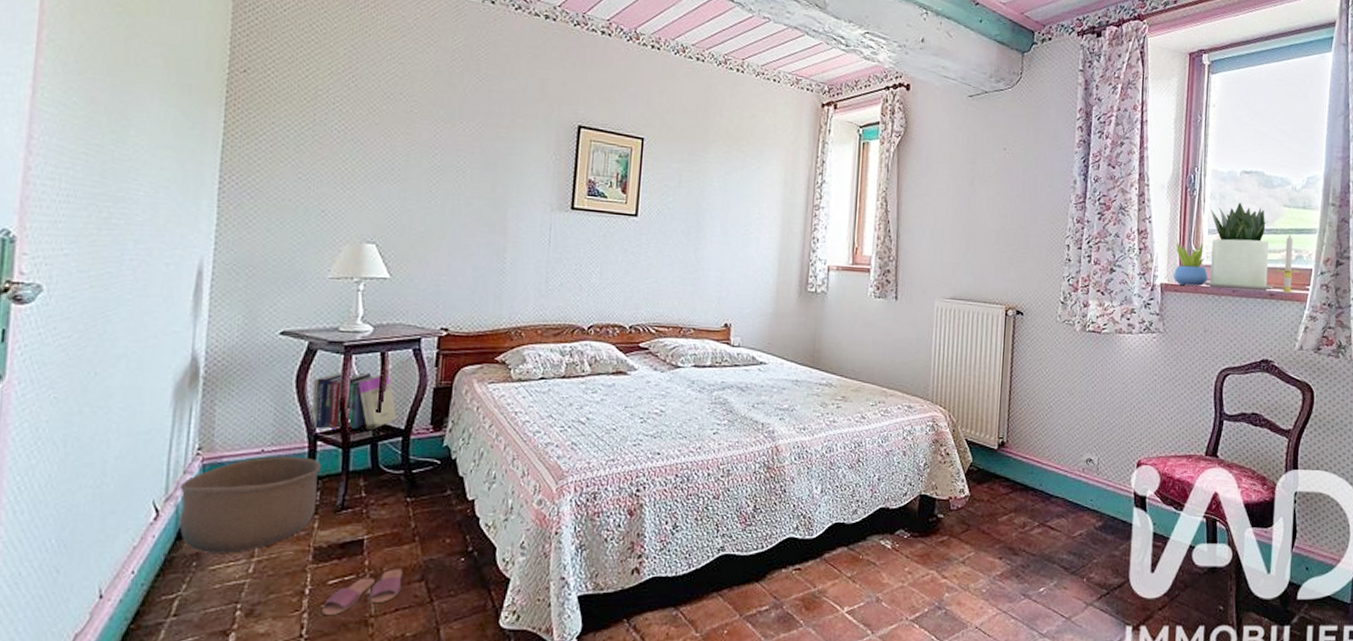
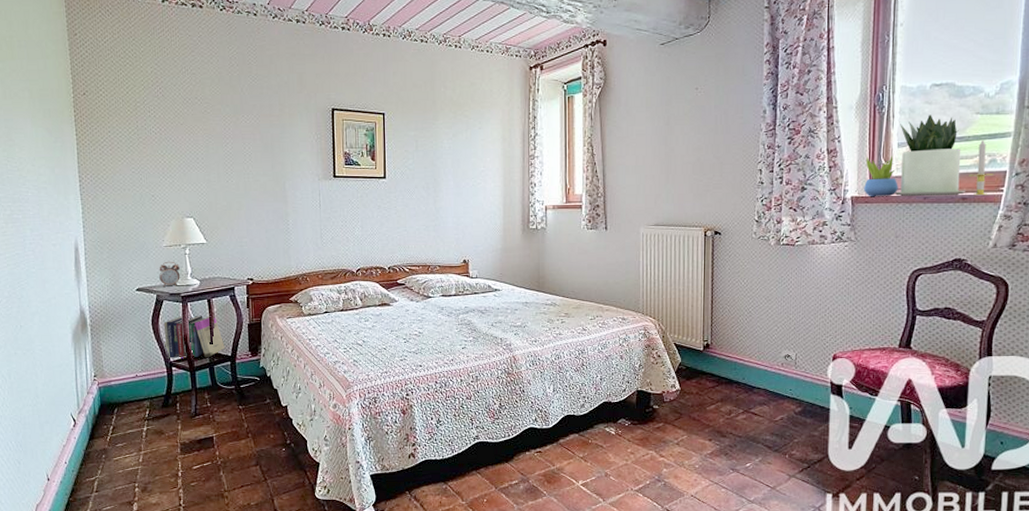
basket: present [179,456,322,553] -> none [87,379,178,448]
alarm clock: none [316,298,348,333] -> present [159,261,180,288]
slippers: present [322,568,403,616] -> none [192,457,244,491]

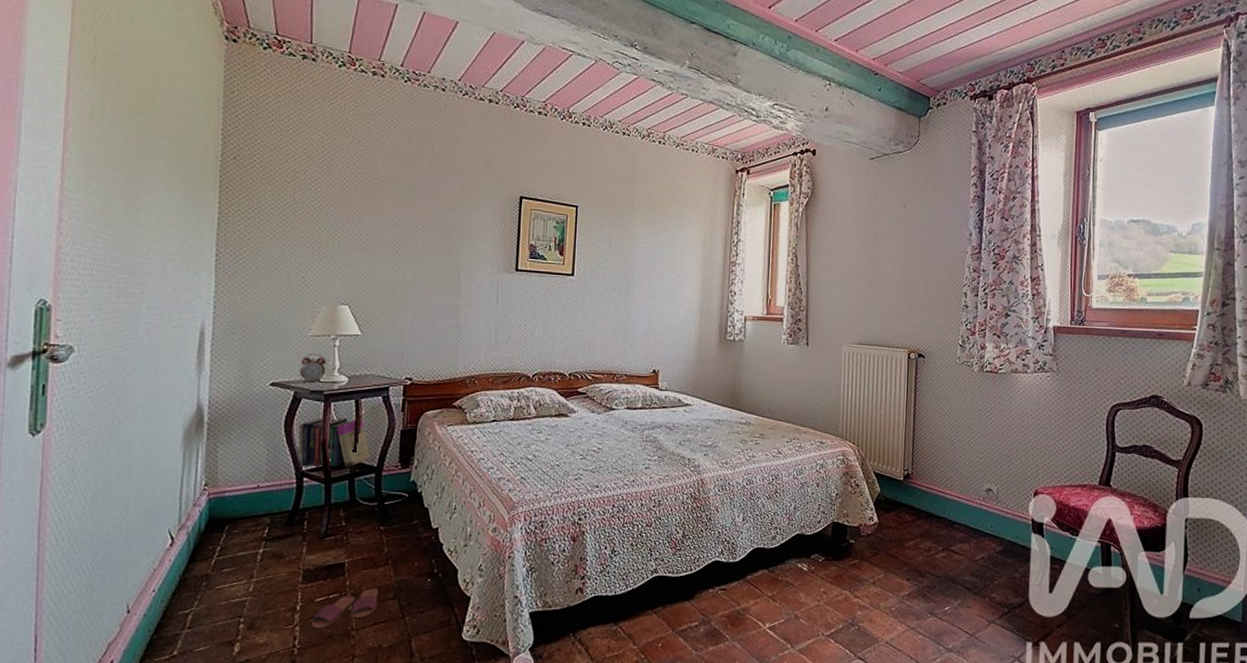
slippers: none [192,457,244,491] -> present [311,588,379,629]
succulent plant: present [864,155,898,197] -> none [1066,286,1098,329]
planter: present [894,115,965,197] -> none [1095,249,1161,332]
candle: present [968,139,994,196] -> none [1164,277,1188,333]

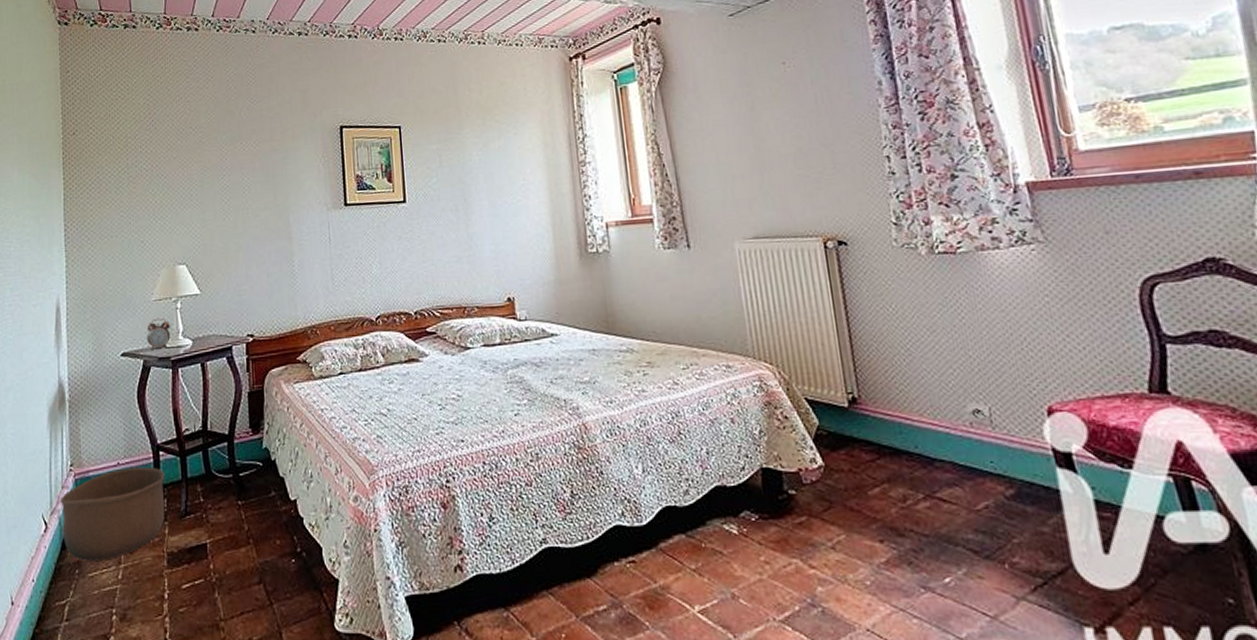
basket: none [191,491,308,574] -> present [61,467,165,561]
books: present [297,417,370,468] -> none [150,384,221,440]
slippers: present [311,588,379,629] -> none [180,571,244,620]

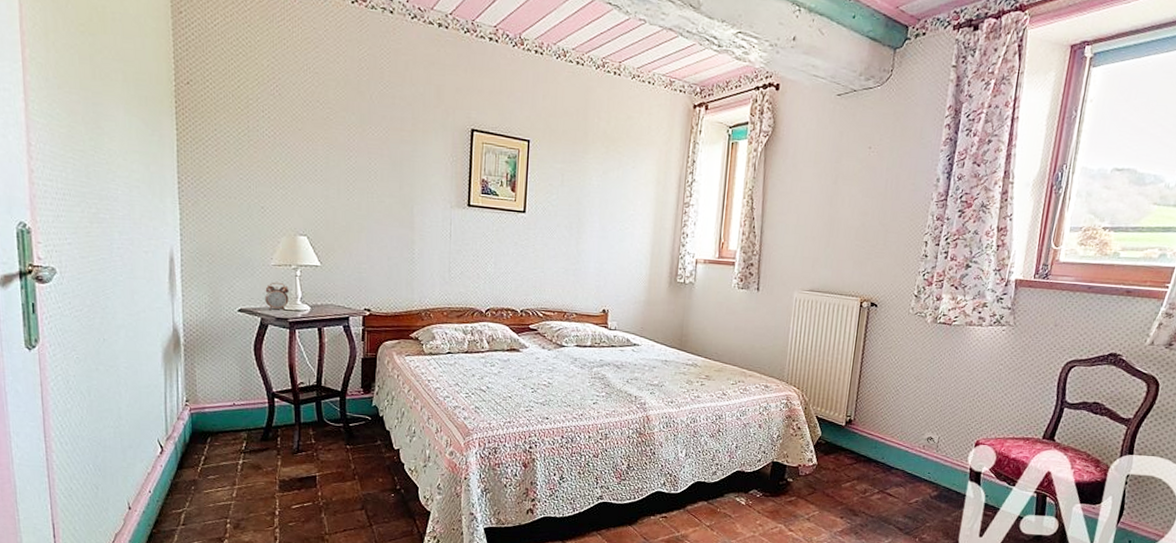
basket: present [61,467,165,561] -> none [176,409,280,481]

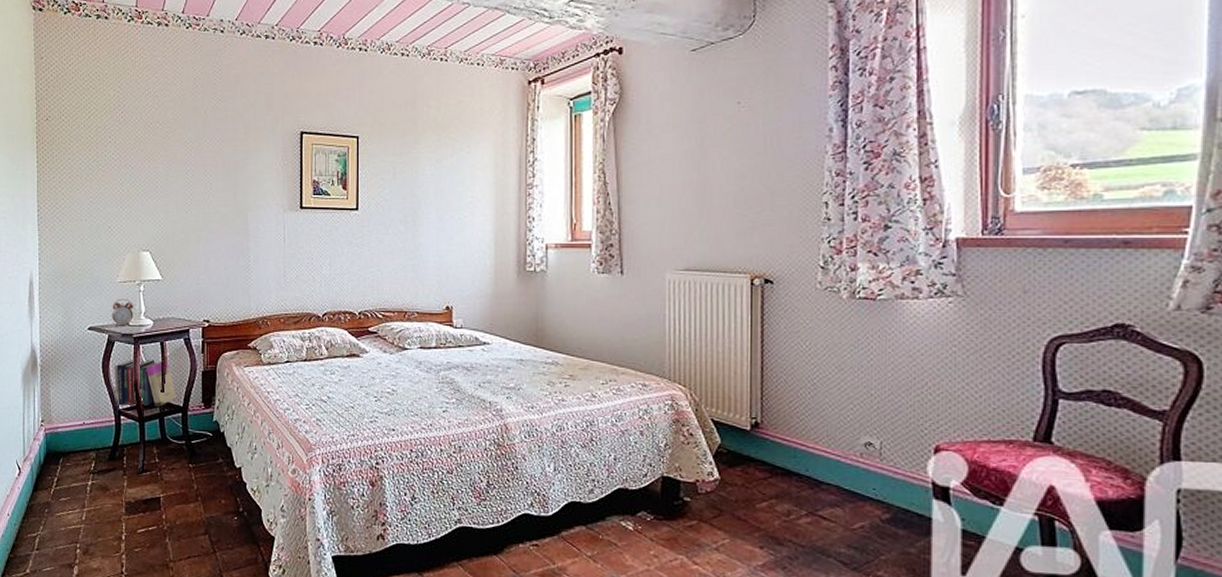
books: none [267,343,334,391] -> present [114,358,176,408]

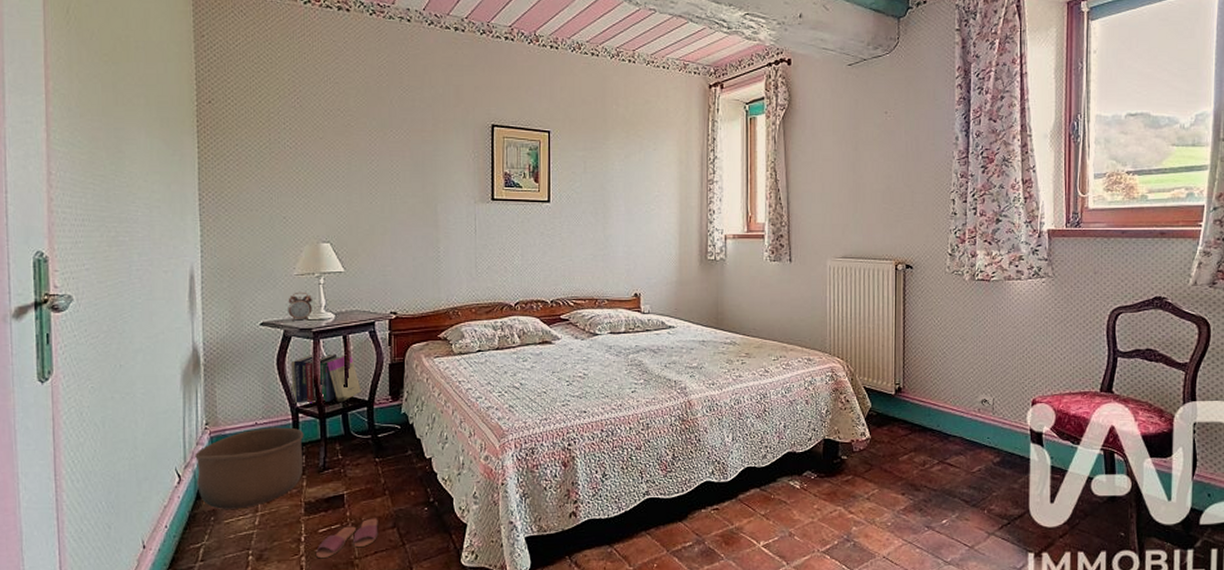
basket: none [33,427,125,504] -> present [195,427,304,509]
slippers: none [135,523,191,559] -> present [316,518,379,559]

